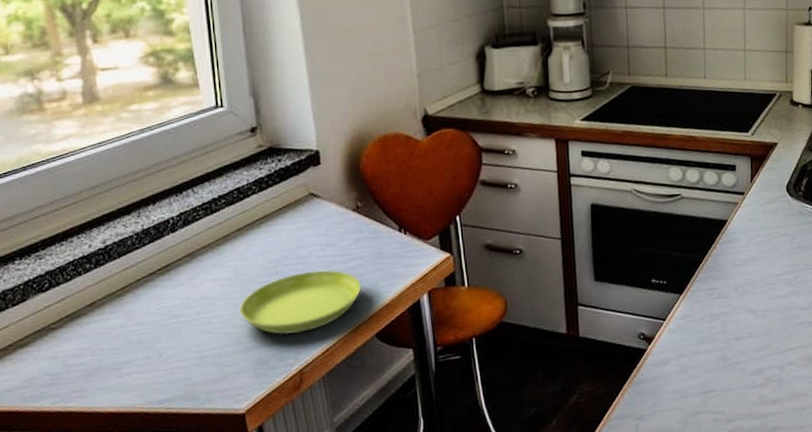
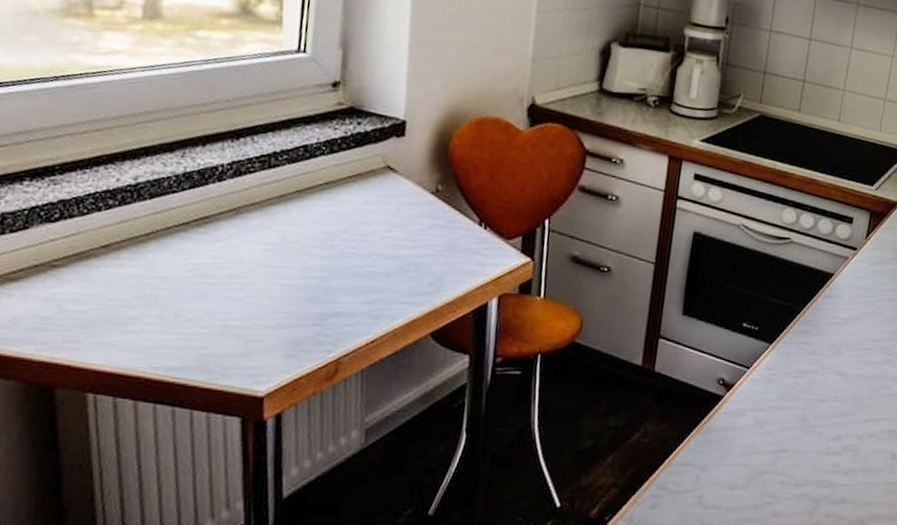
saucer: present [239,270,361,335] -> none [280,251,425,318]

